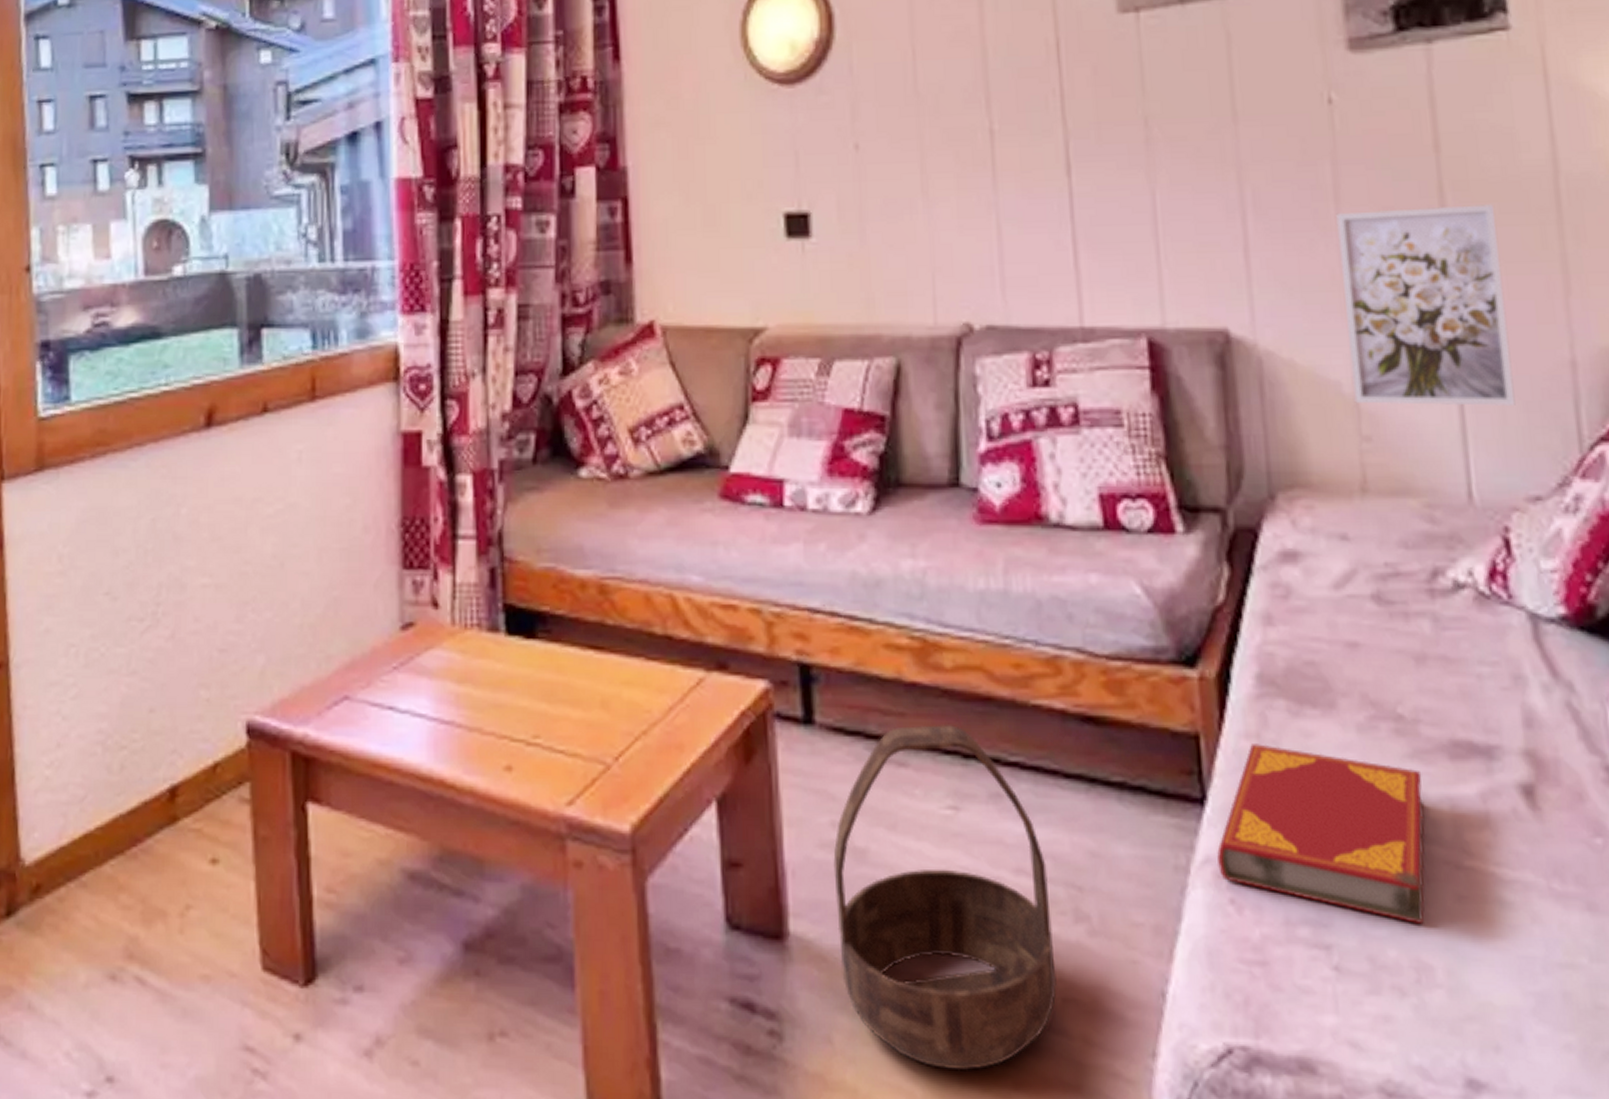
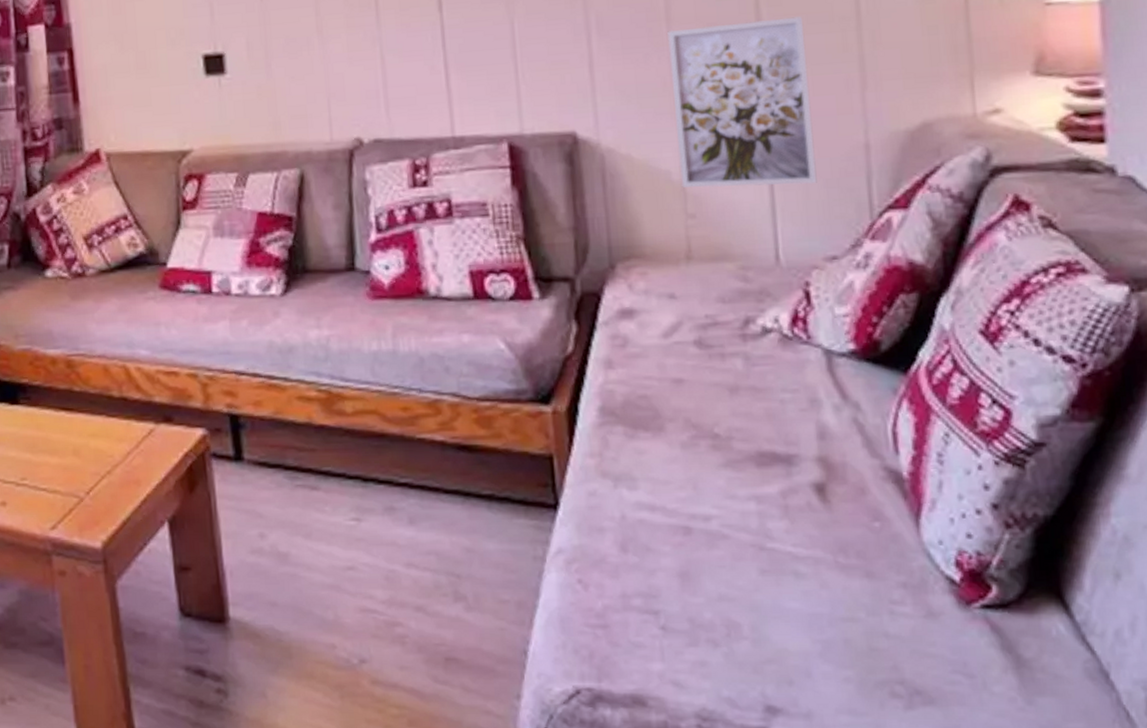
basket: present [833,725,1057,1071] -> none [262,457,441,714]
hardback book: present [1216,744,1425,924] -> none [567,461,736,592]

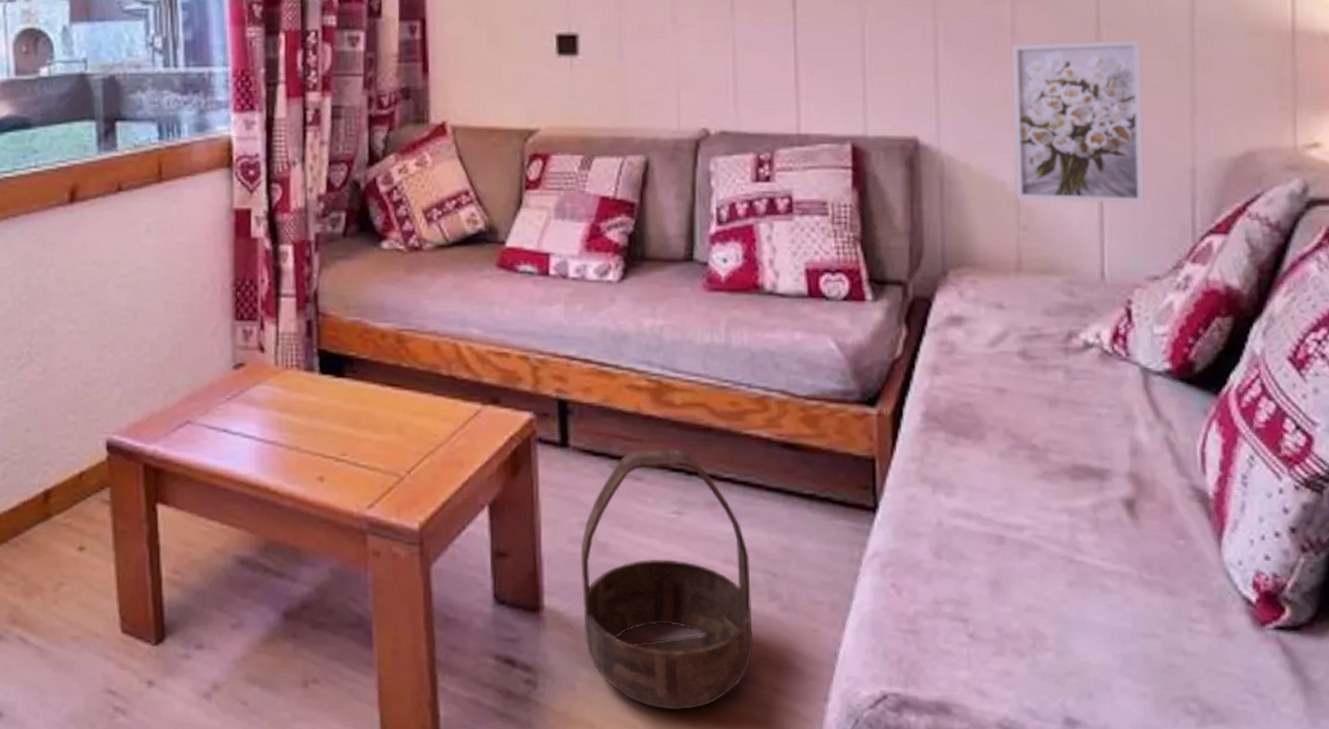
basket: none [262,457,441,714] -> present [581,449,753,711]

